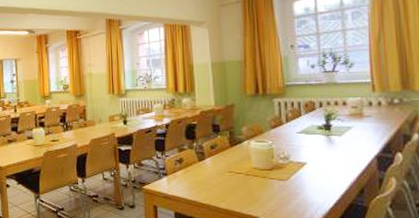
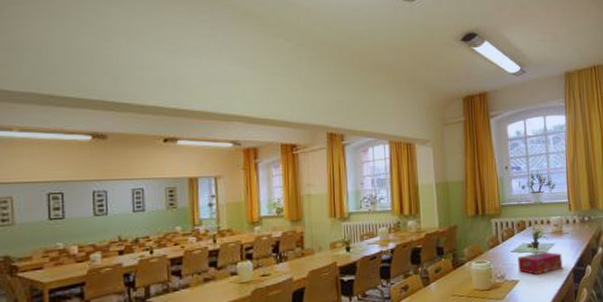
tissue box: none [305,134,363,158] -> present [518,251,562,275]

